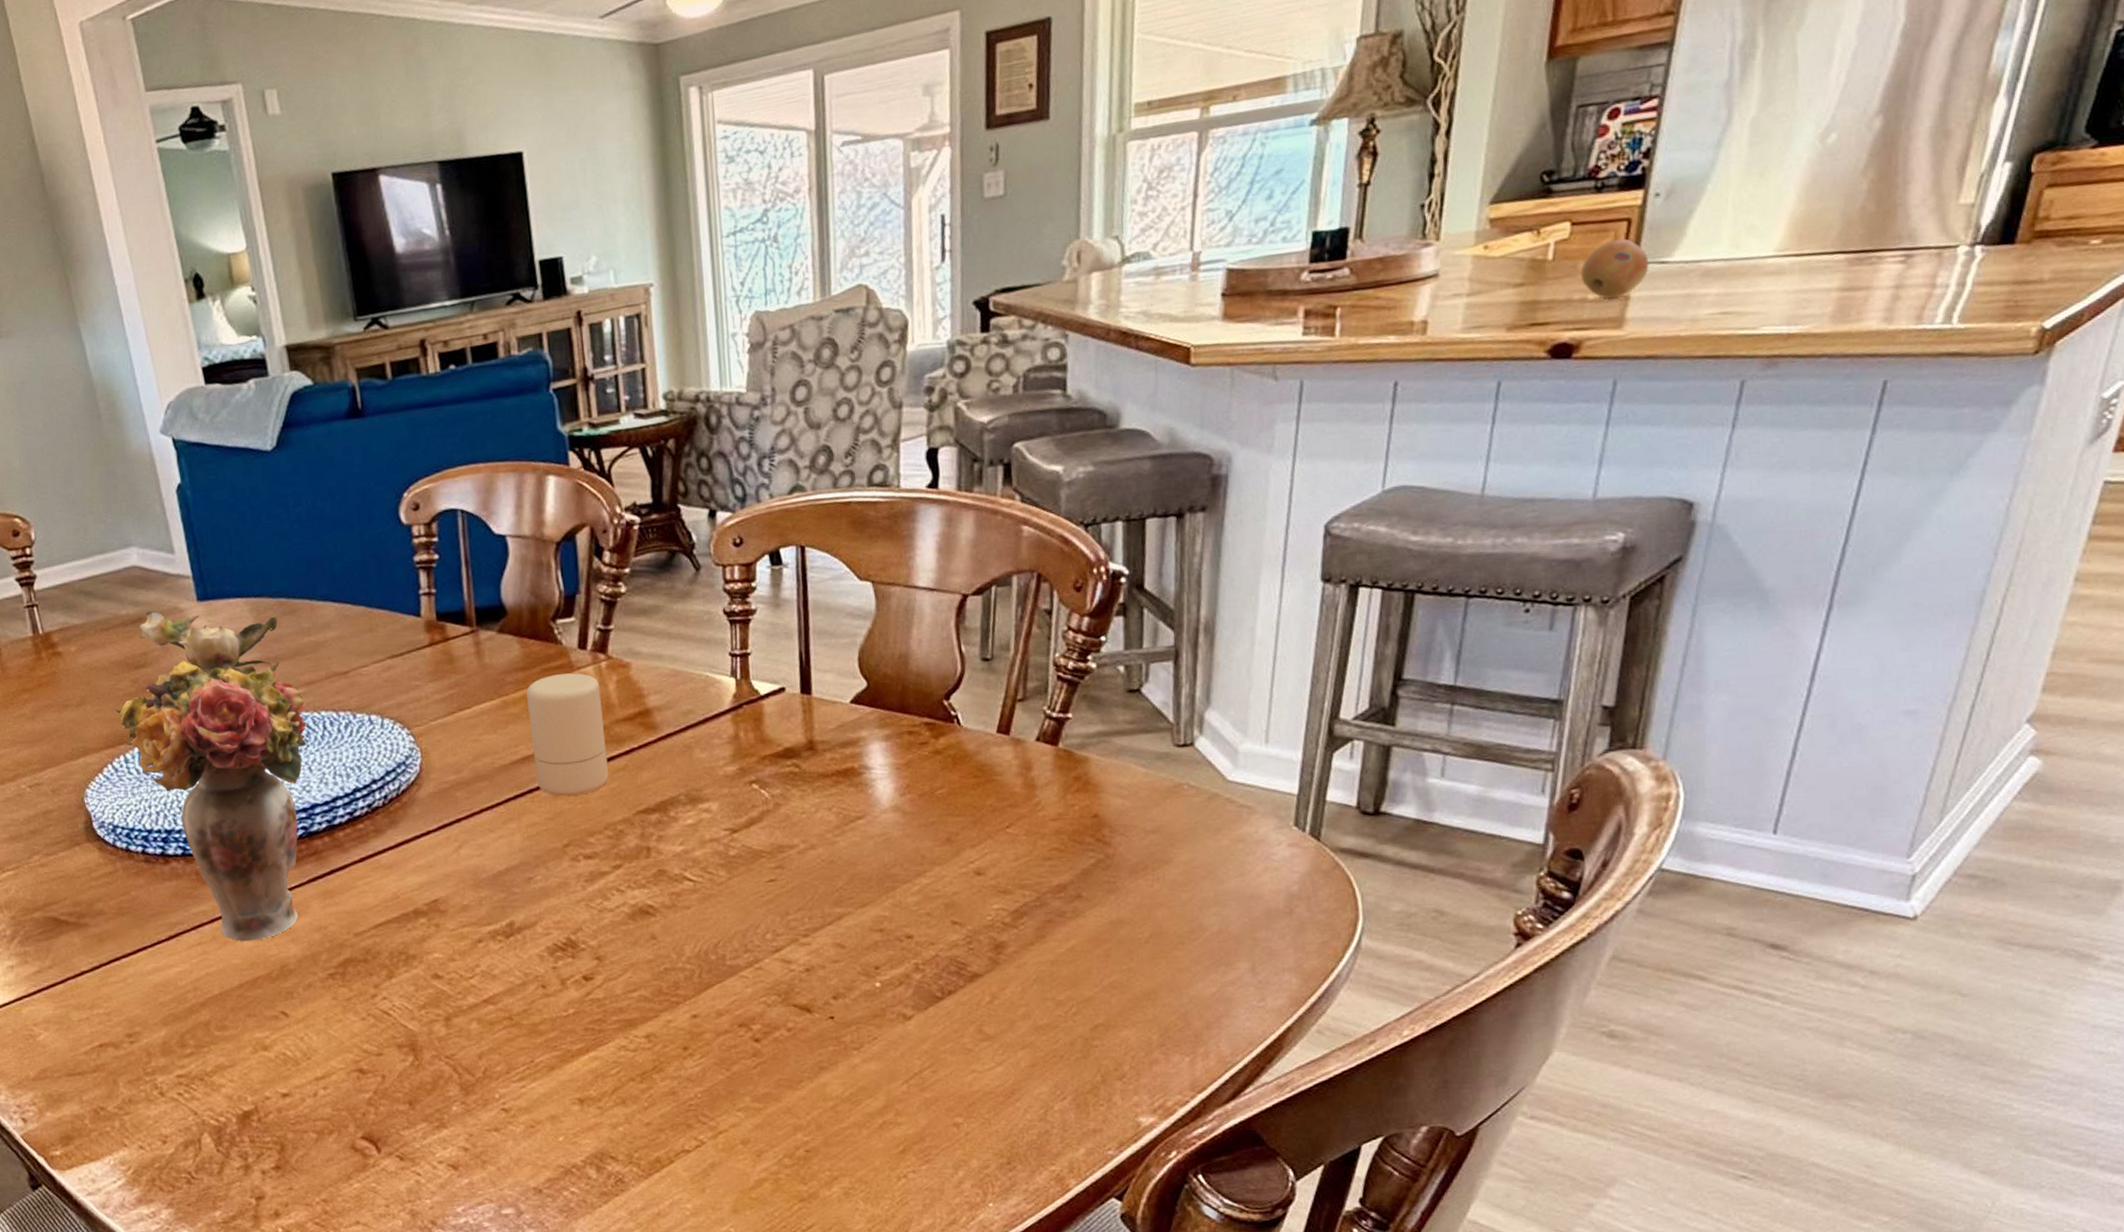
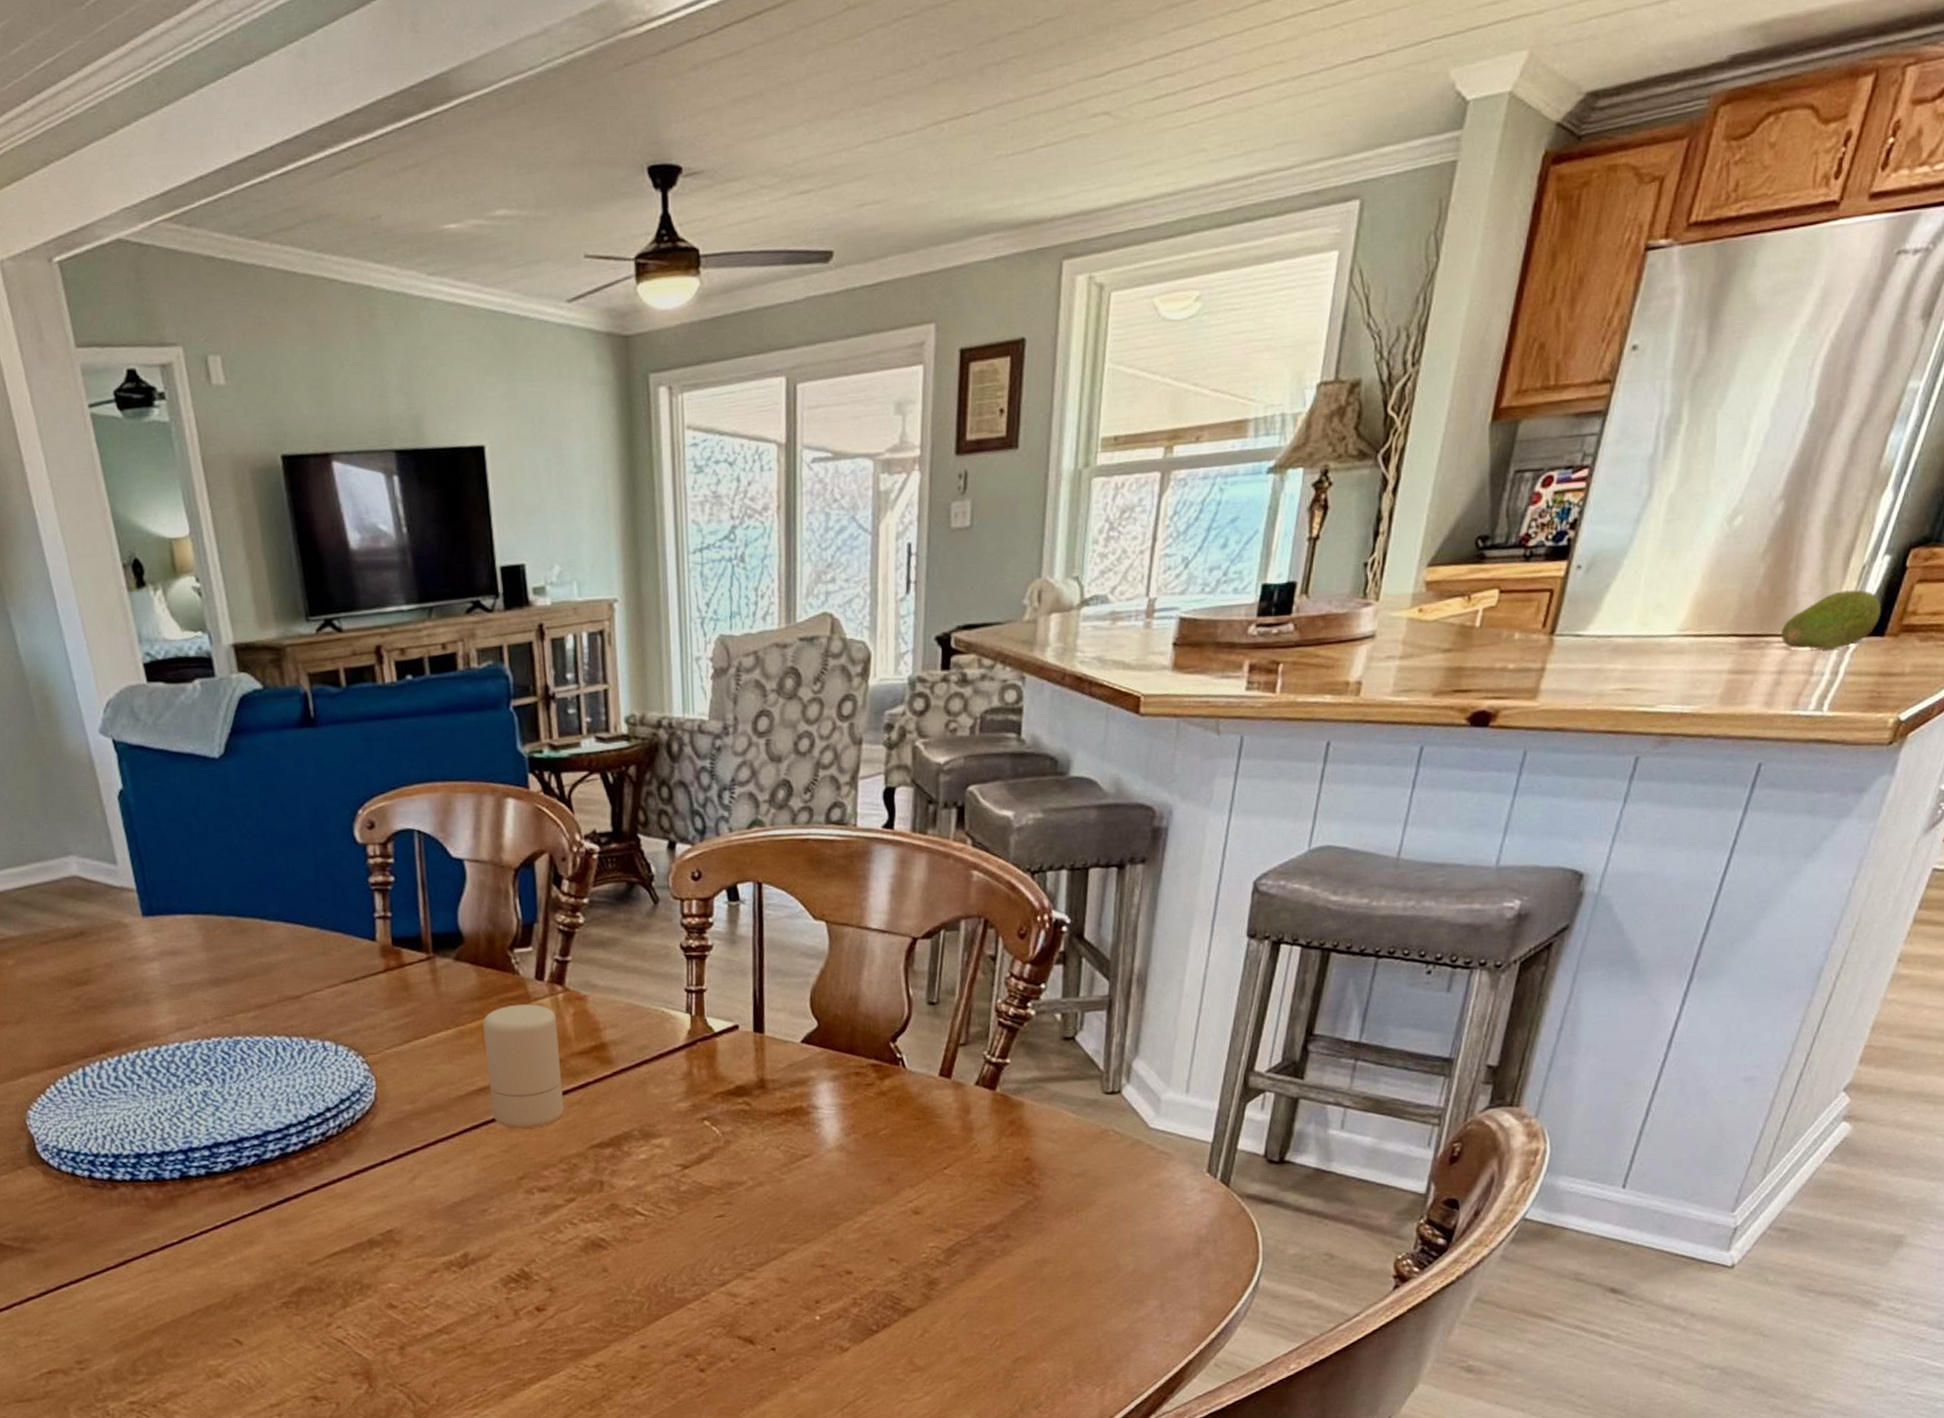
flower arrangement: present [115,610,307,942] -> none [57,924,259,1269]
fruit: present [1581,238,1649,298] -> none [1504,609,1566,668]
fruit: none [1894,198,2009,262] -> present [1781,589,1882,650]

